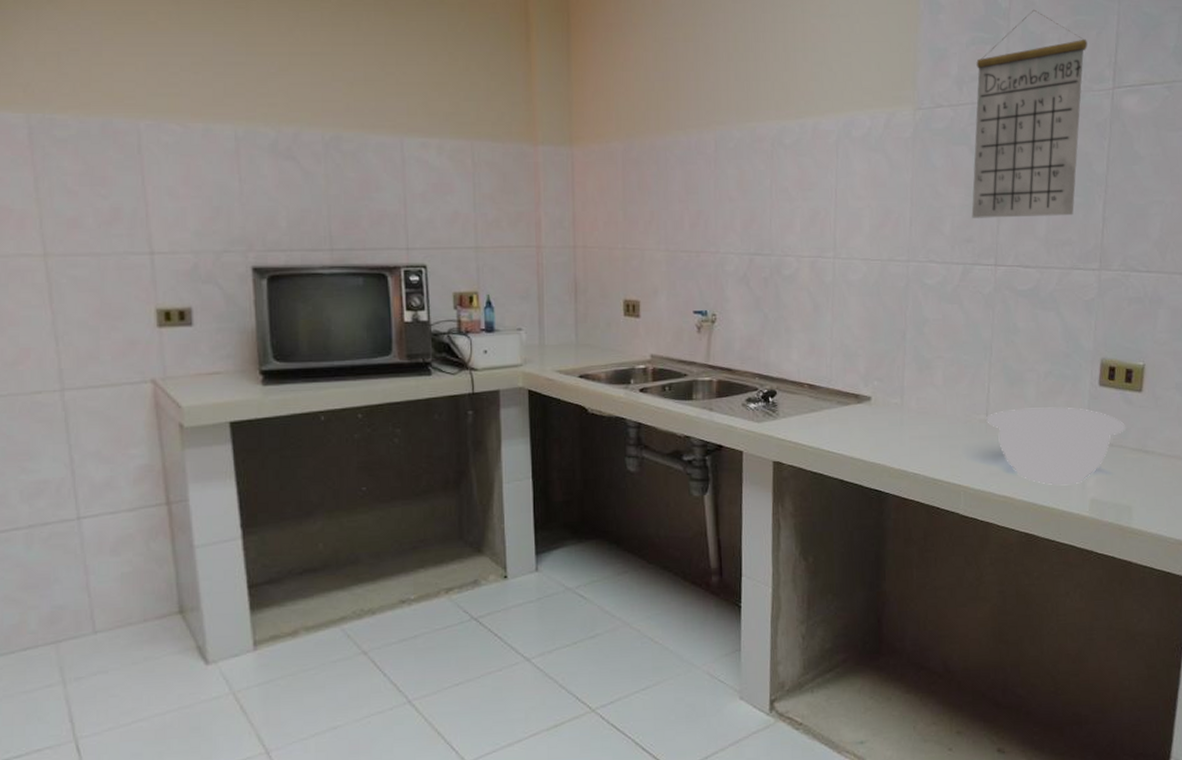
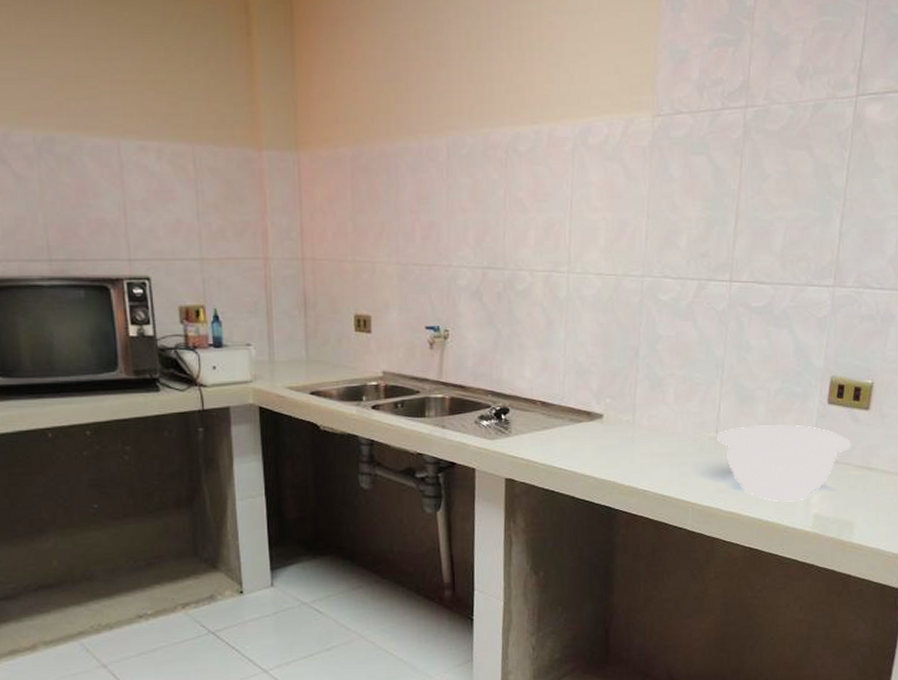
calendar: present [971,9,1088,218] -> none [708,8,833,232]

